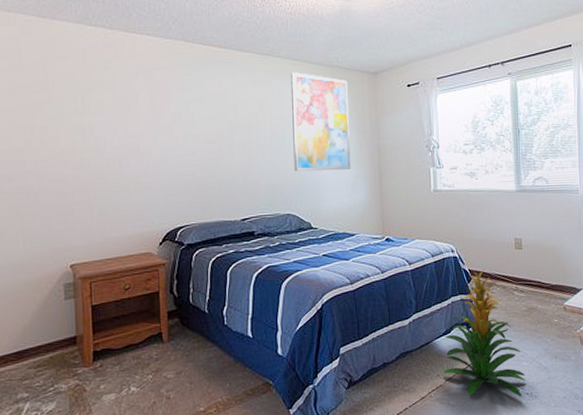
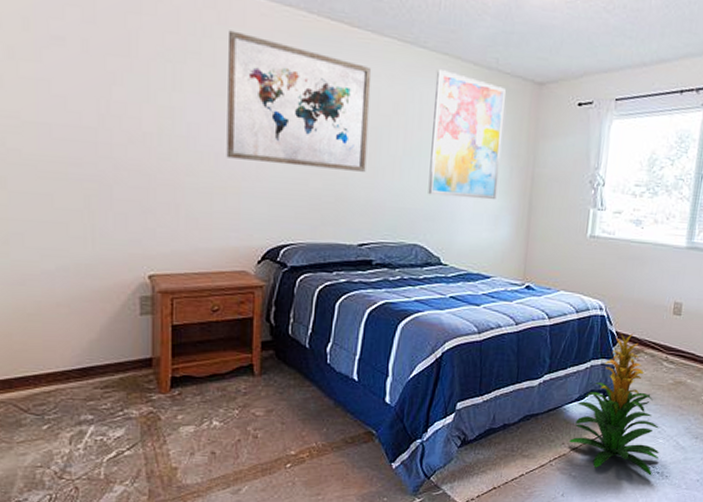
wall art: none [124,62,242,161] -> present [226,30,372,172]

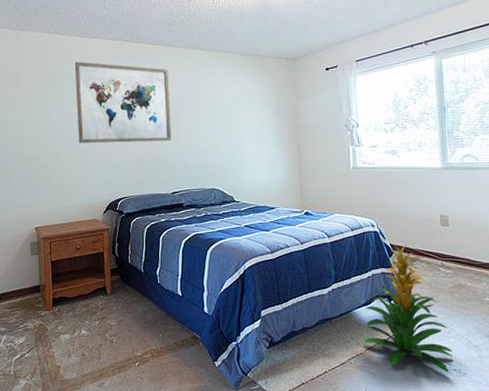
wall art: present [428,69,506,200] -> none [214,62,271,151]

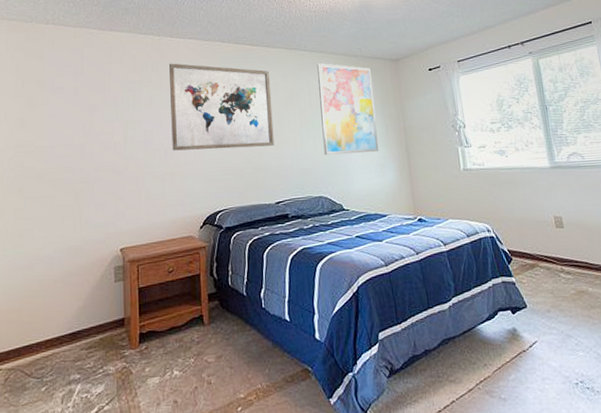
wall art: none [214,62,271,151] -> present [316,63,379,156]
indoor plant: present [364,245,454,373] -> none [488,250,585,392]

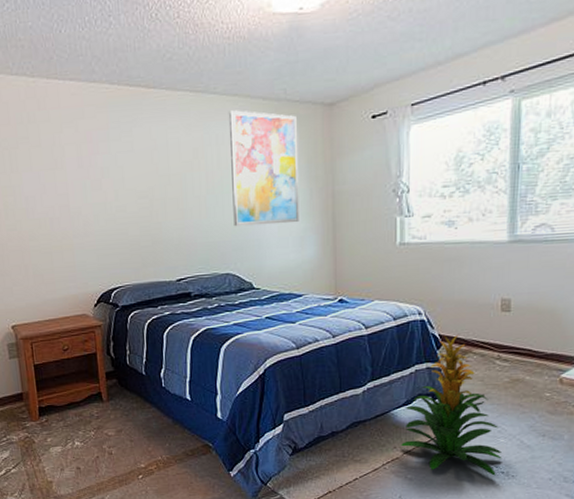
wall art: present [169,63,274,151] -> none [48,113,176,221]
indoor plant: none [488,250,585,392] -> present [401,335,502,476]

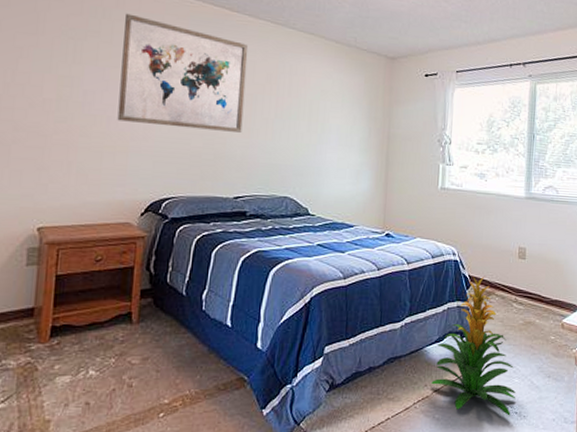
wall art: none [48,113,176,221] -> present [117,13,249,133]
wall art: present [228,110,299,227] -> none [297,46,363,157]

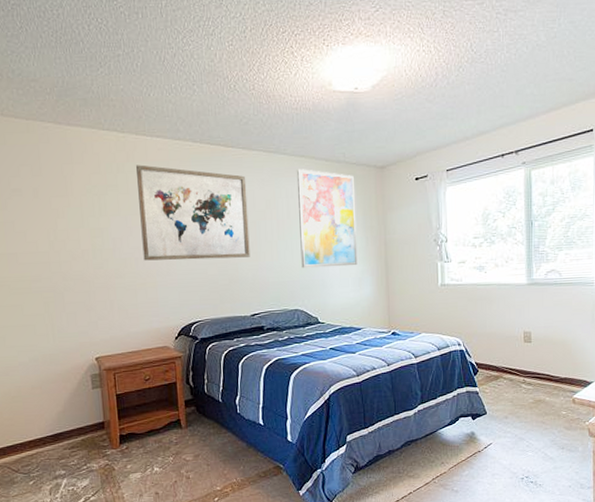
wall art: none [297,46,363,157] -> present [296,169,358,269]
indoor plant: present [431,277,516,416] -> none [448,363,531,485]

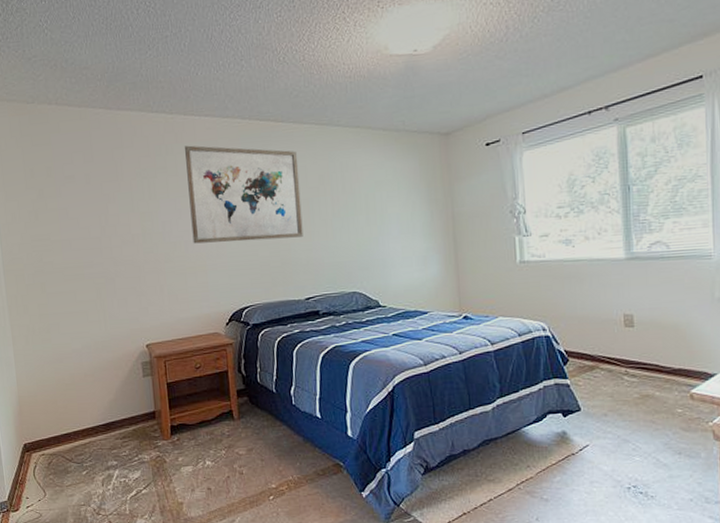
wall art: present [296,169,358,269] -> none [351,140,422,248]

